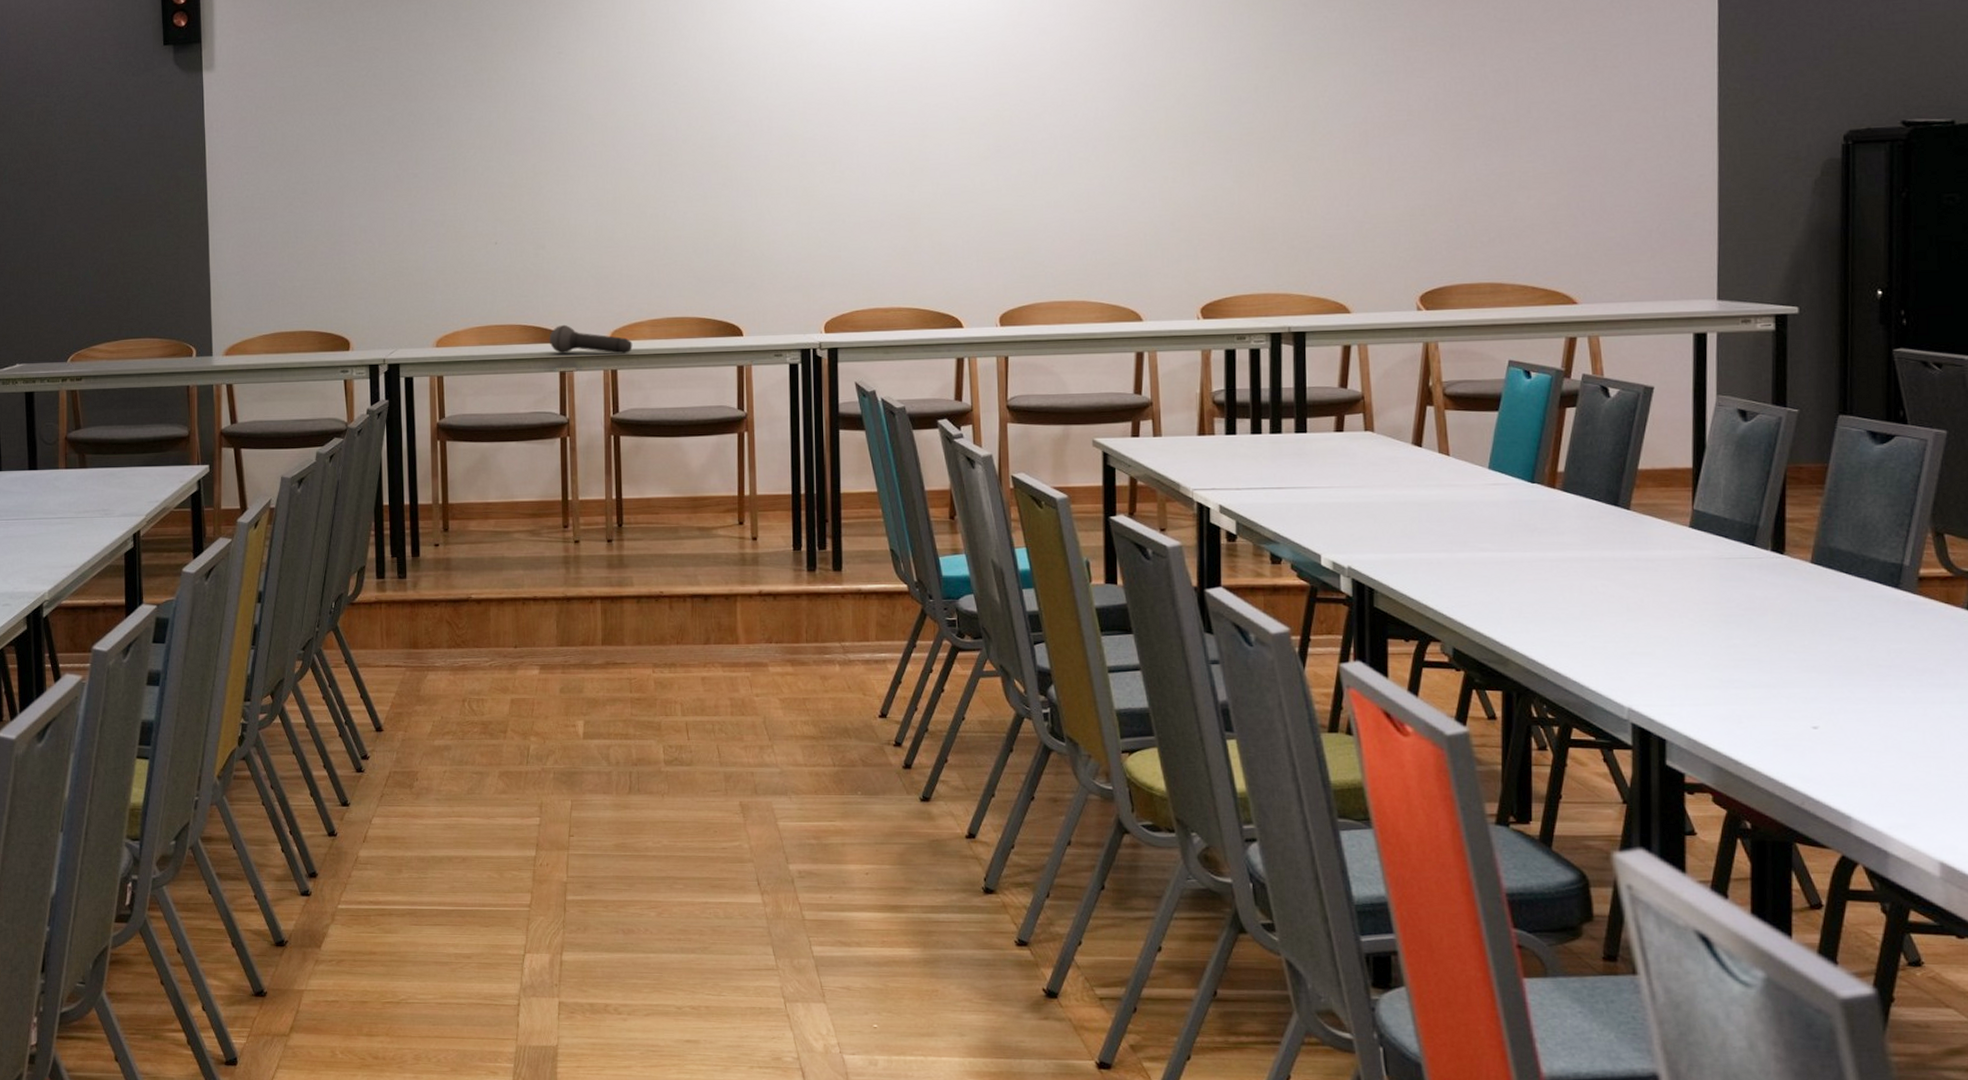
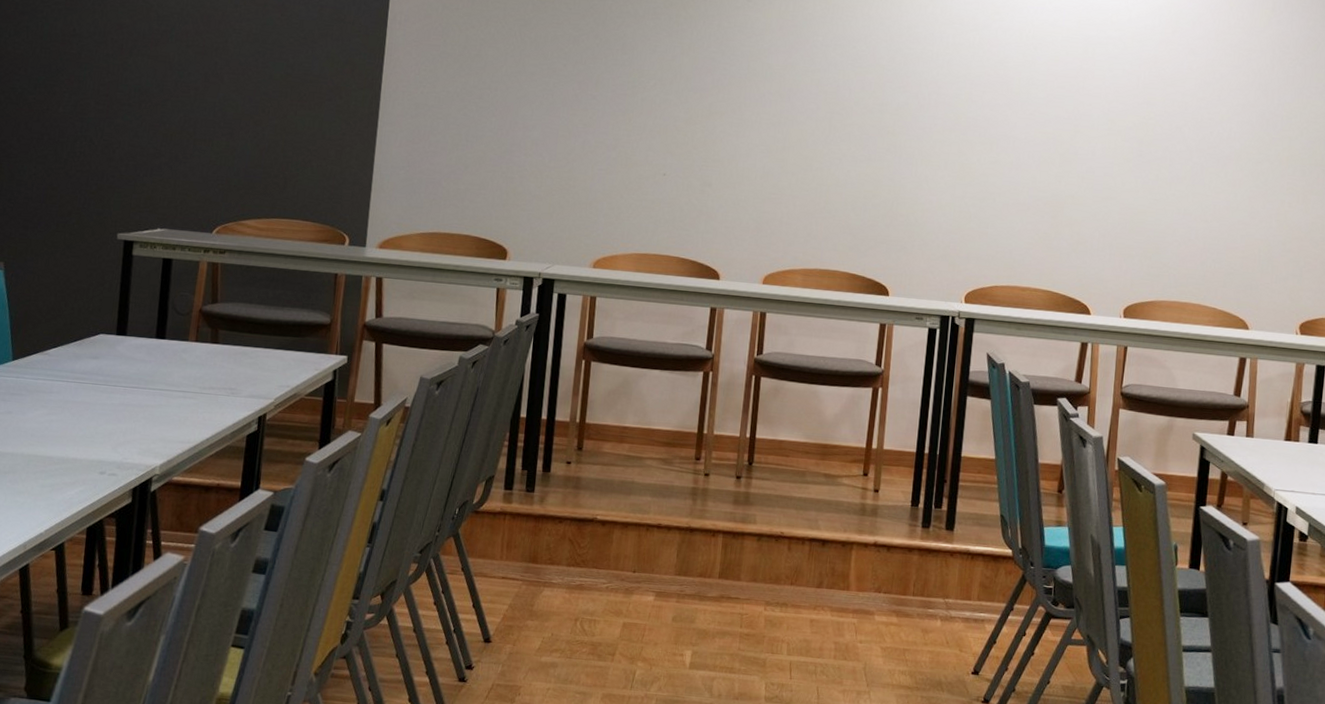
microphone: present [549,324,633,354] -> none [704,262,784,298]

